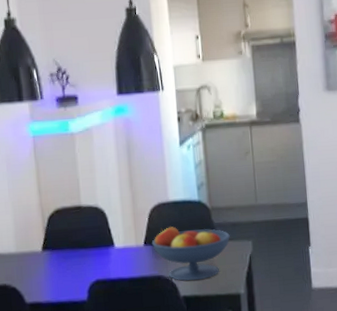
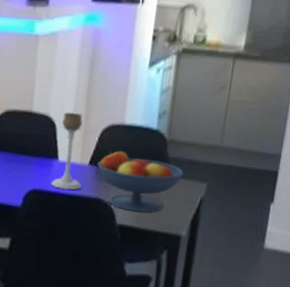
candle holder: none [111,199,141,275] -> present [51,112,83,191]

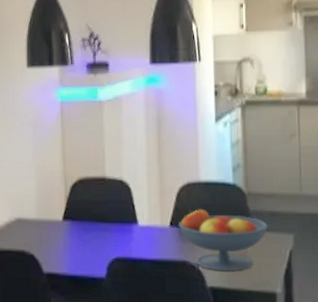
candle holder: present [51,112,83,191] -> none [134,174,166,255]

